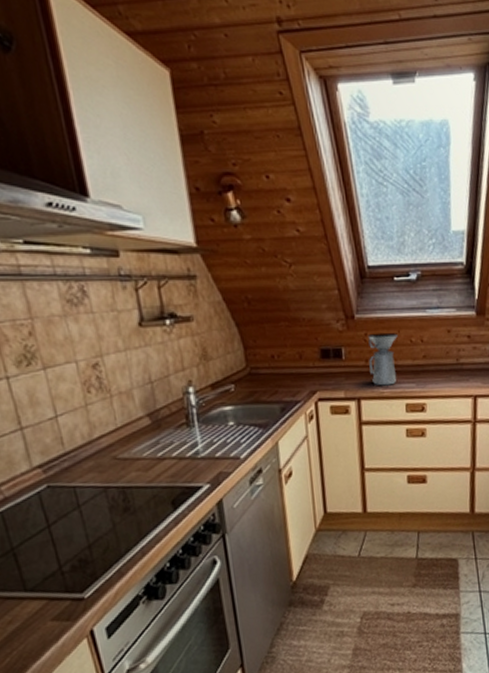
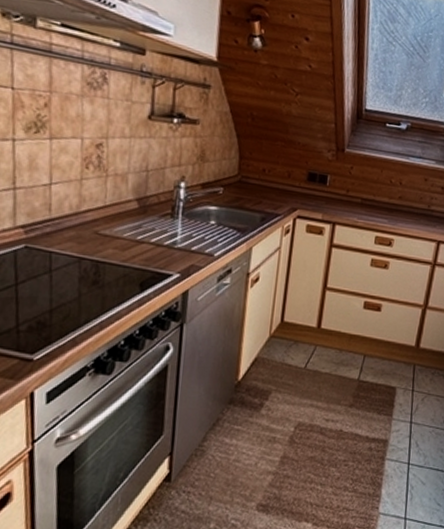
coffee maker: present [368,332,397,386] -> none [349,167,380,217]

